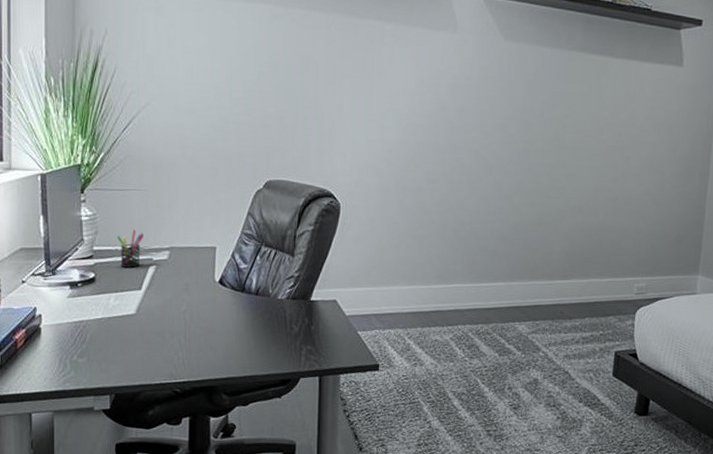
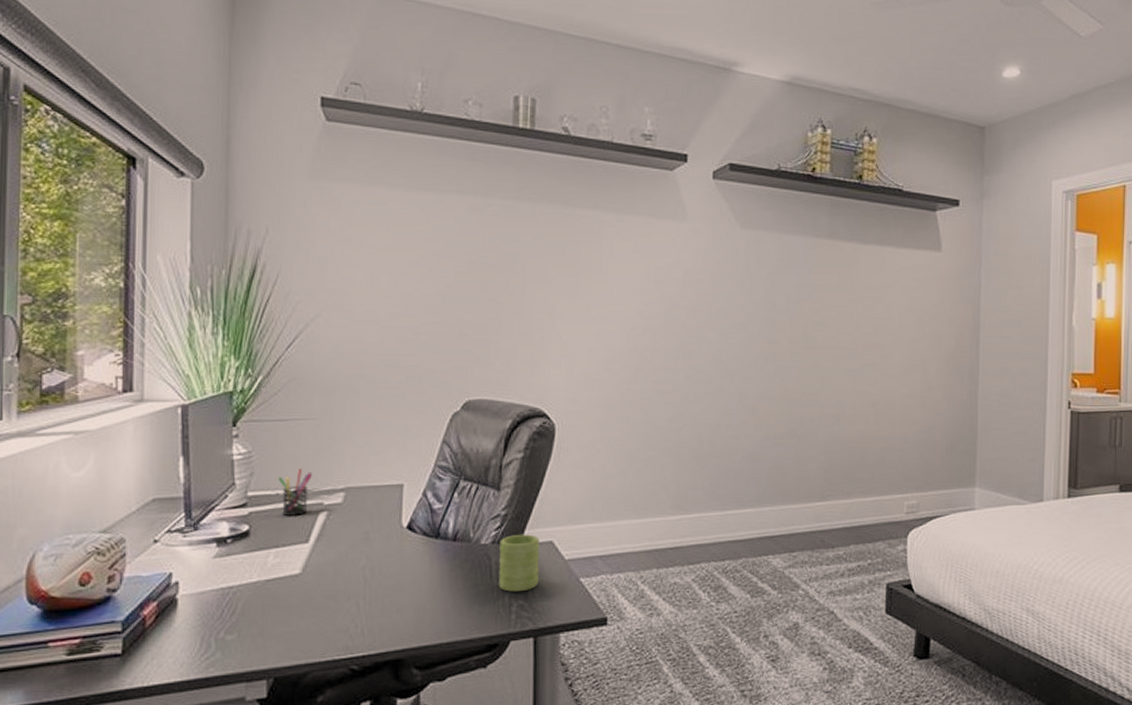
mug: none [292,292,326,339] -> present [499,534,540,592]

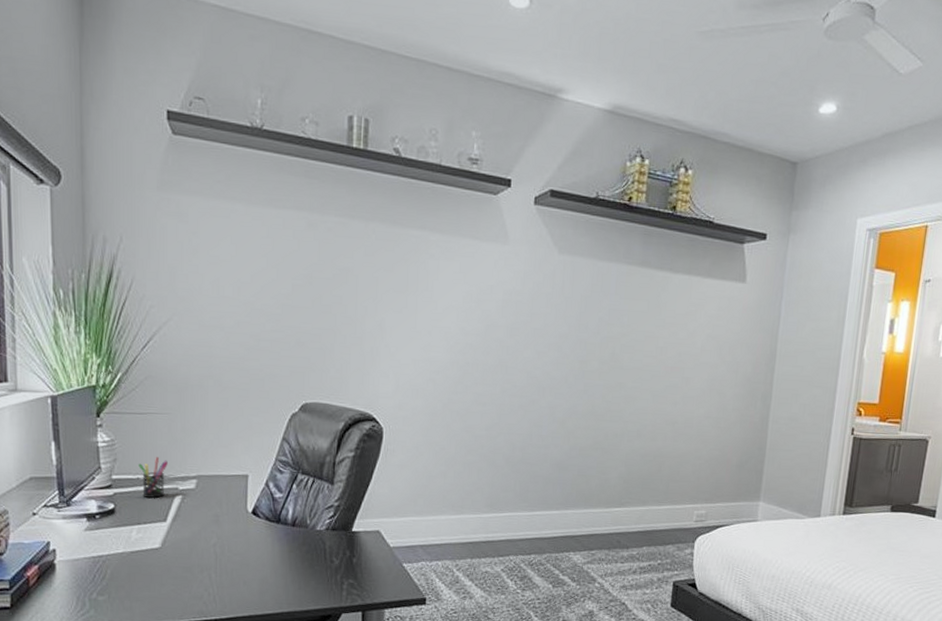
mug: present [499,534,540,592] -> none [332,523,368,573]

